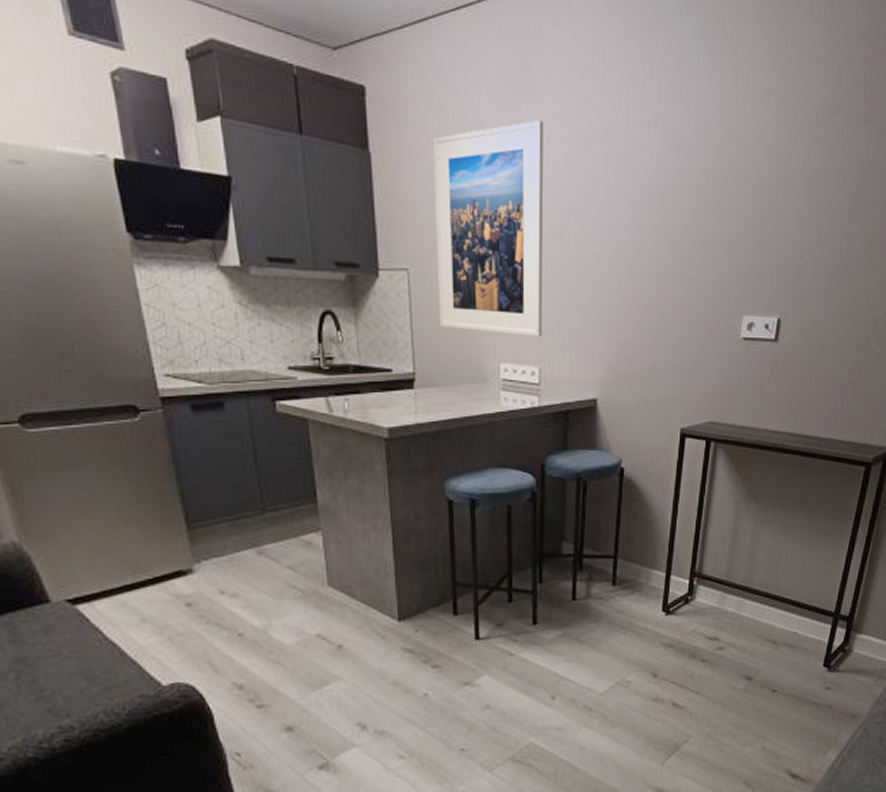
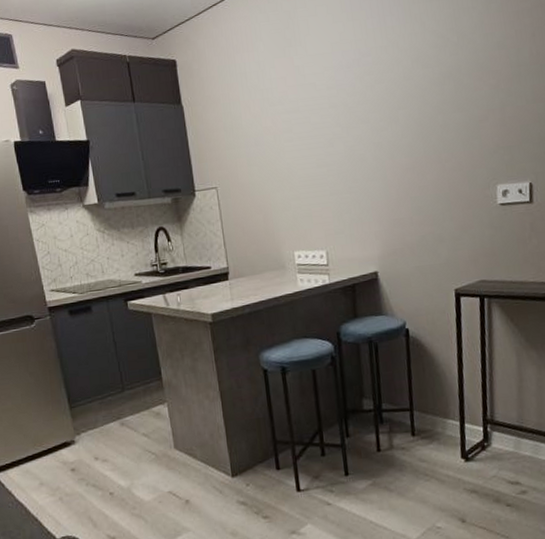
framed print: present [432,120,544,338] -> none [227,59,326,229]

